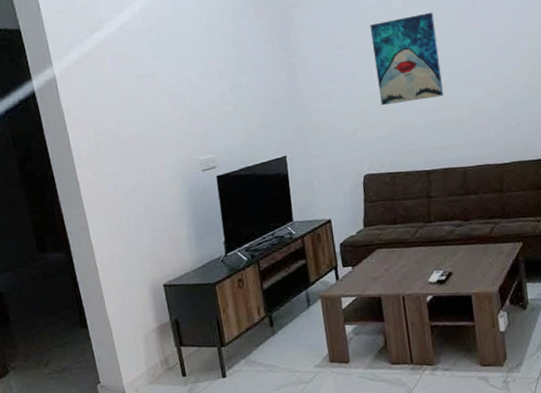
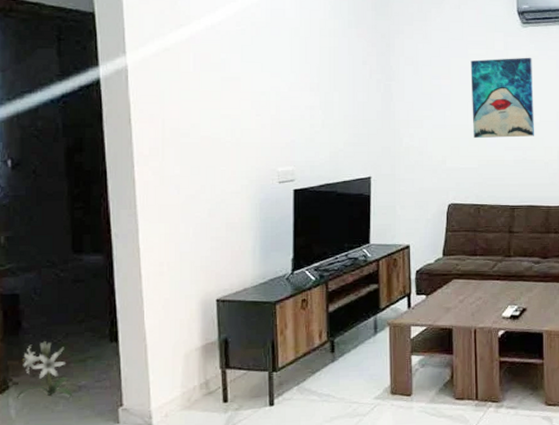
decorative plant: none [15,331,59,381] -> present [17,341,72,399]

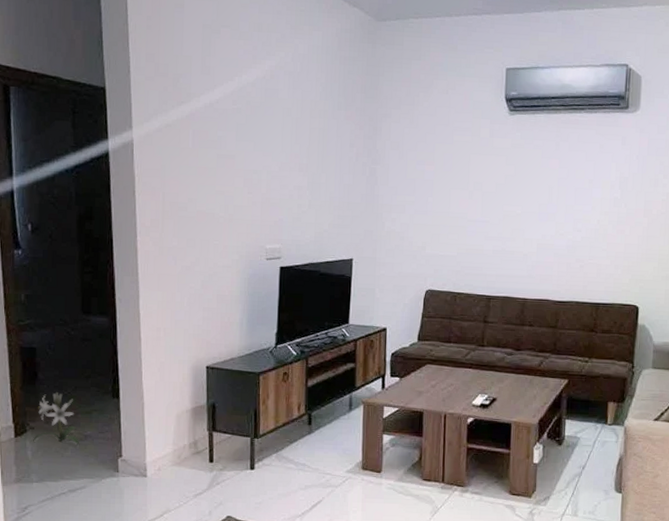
wall art: present [470,57,534,139] -> none [454,146,518,227]

